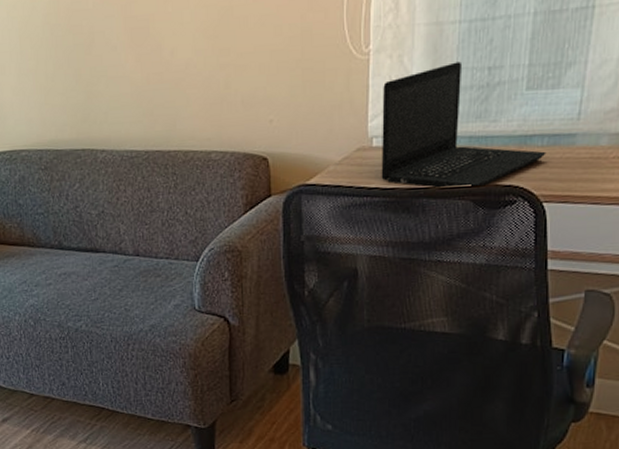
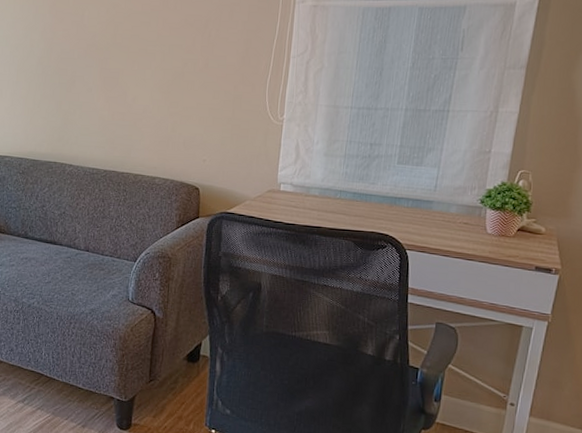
laptop: present [381,61,546,189] -> none [285,136,411,233]

